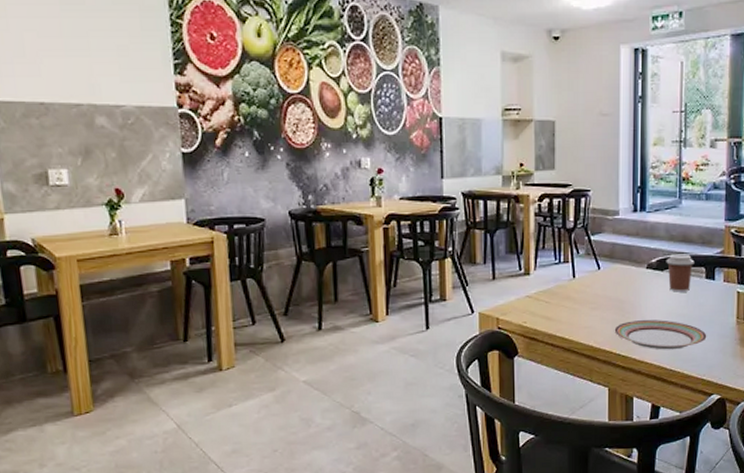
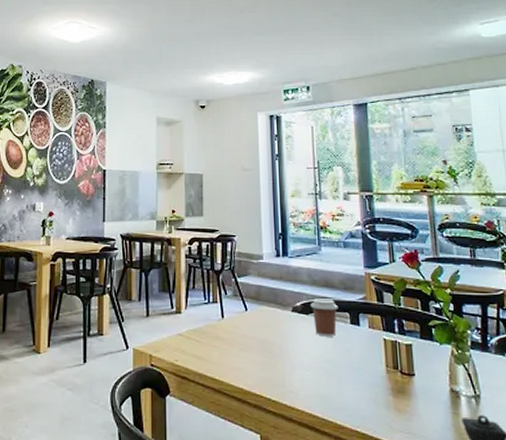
plate: present [614,320,707,350] -> none [263,364,358,397]

